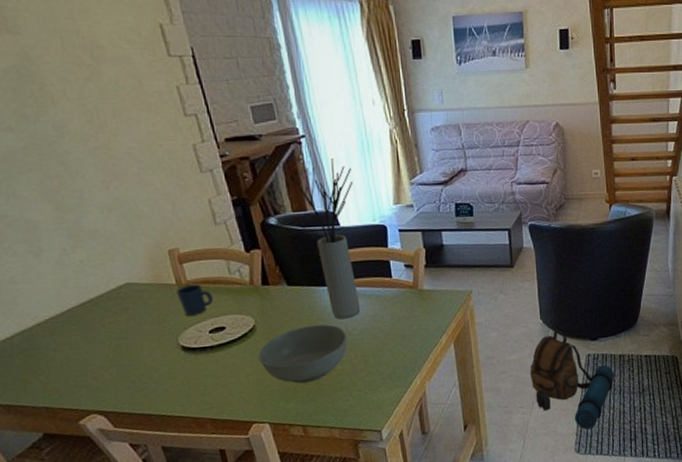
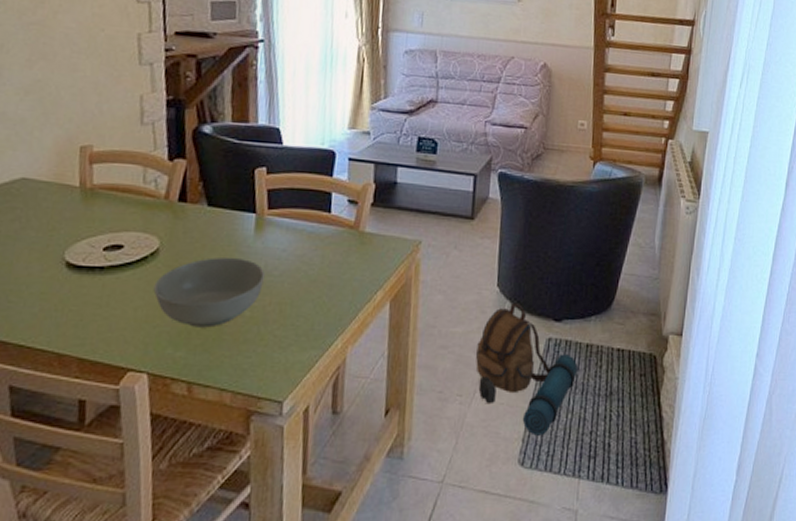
mug: present [177,284,213,316] -> none [77,189,118,227]
vase: present [300,158,361,320] -> none [245,68,308,255]

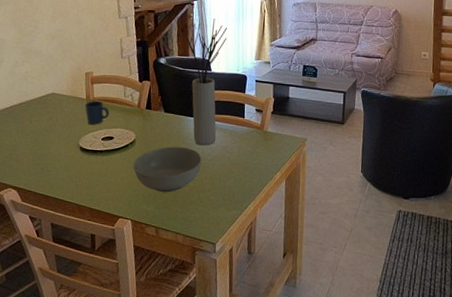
mug: none [77,189,118,227] -> present [85,100,109,125]
vase: none [245,68,308,255] -> present [186,18,227,146]
backpack: present [475,302,578,436] -> none [345,184,421,279]

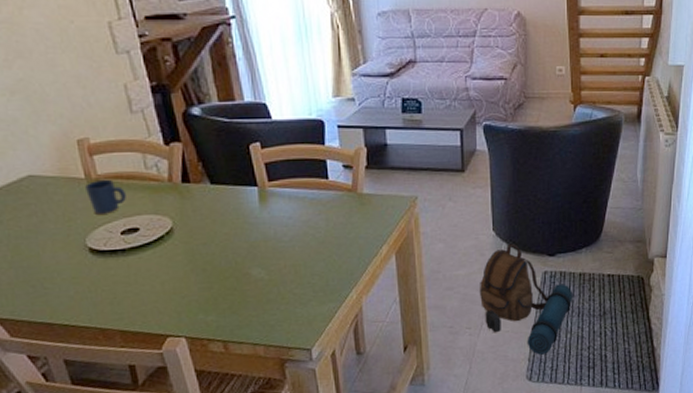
bowl: present [133,146,203,193] -> none [175,229,277,294]
vase: present [186,18,227,146] -> none [227,43,292,224]
backpack: none [345,184,421,279] -> present [479,243,573,355]

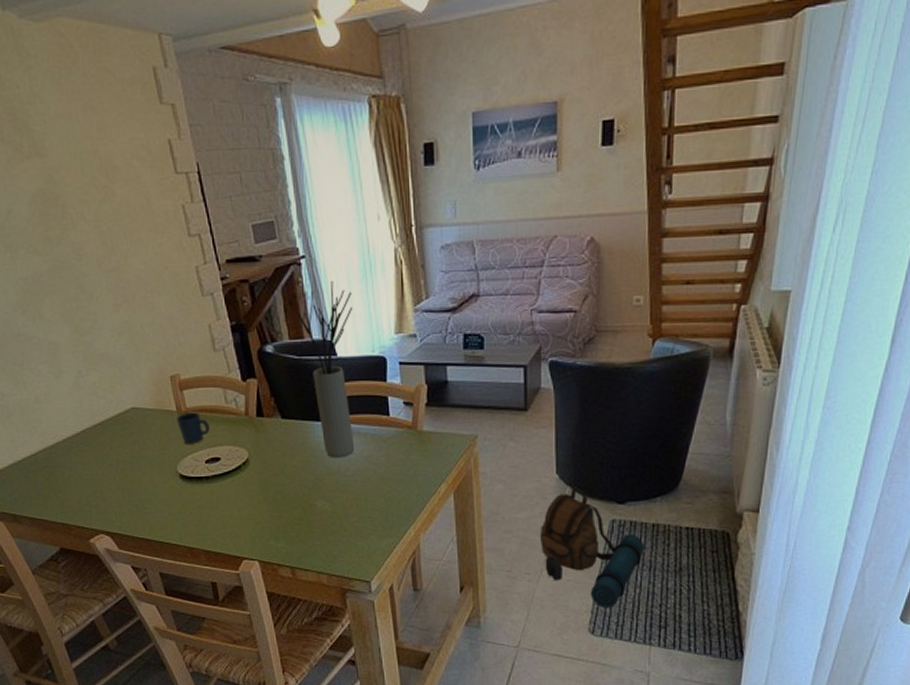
vase: none [227,43,292,224] -> present [297,281,355,458]

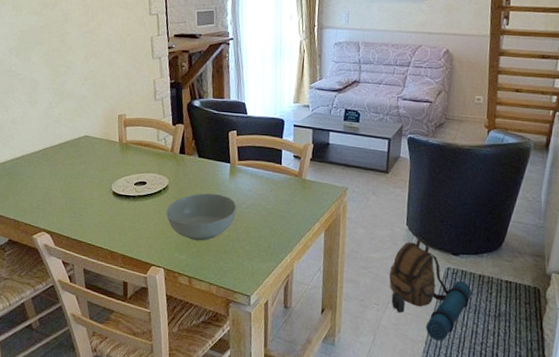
mug: present [177,412,210,444] -> none [118,144,142,169]
bowl: none [250,463,340,523] -> present [165,193,238,241]
vase: present [297,281,355,458] -> none [221,59,264,193]

